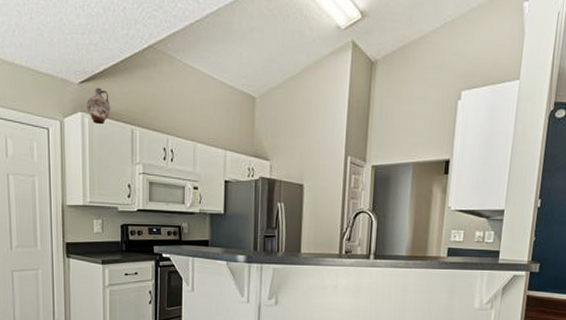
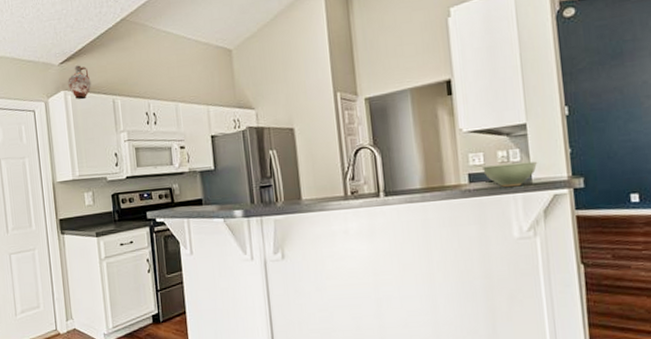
bowl: none [460,243,507,265] -> present [481,161,538,188]

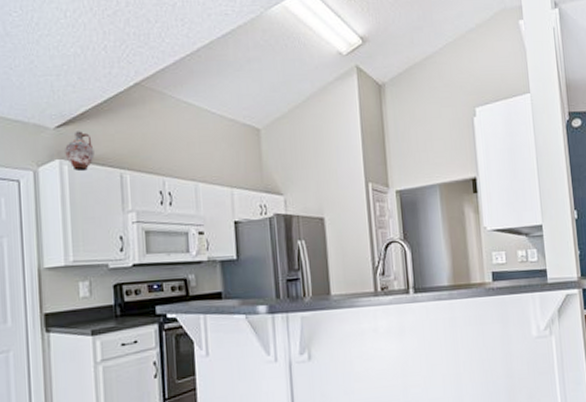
bowl: present [481,161,538,188] -> none [503,261,553,287]

